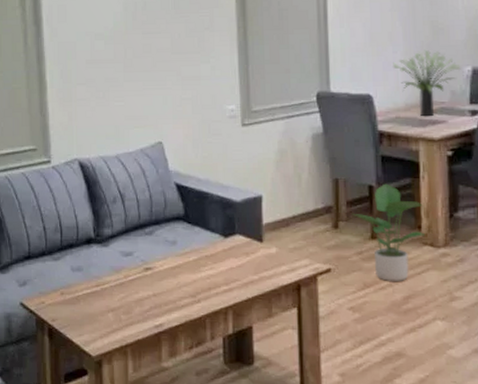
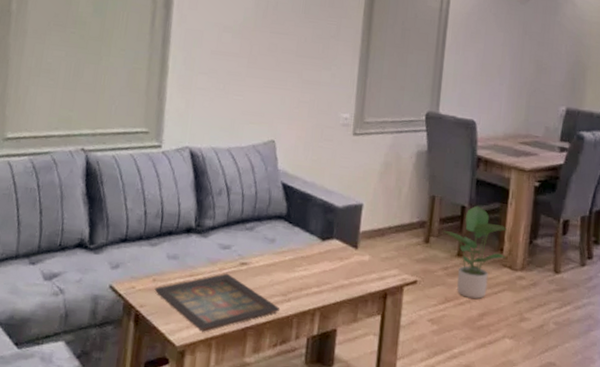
icon panel: none [64,280,191,340] -> present [154,273,281,332]
flower arrangement: present [393,49,461,117] -> none [498,85,557,149]

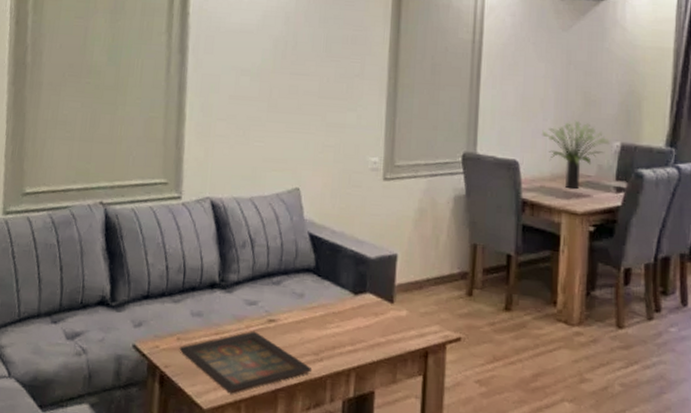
potted plant: present [443,205,508,299] -> none [488,254,561,358]
flower arrangement: none [498,85,557,149] -> present [542,120,610,190]

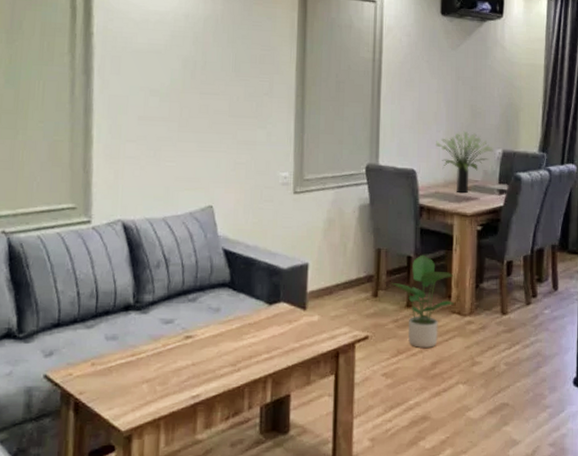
icon panel: present [179,331,313,394] -> none [94,349,231,413]
potted plant: none [488,254,561,358] -> present [391,255,454,348]

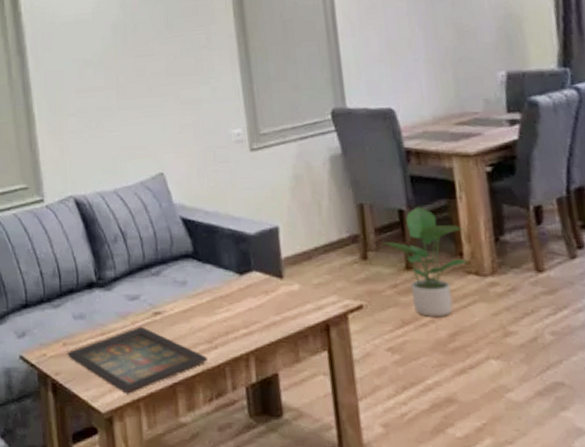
icon panel: none [94,349,231,413] -> present [67,326,209,394]
flower arrangement: present [436,131,493,194] -> none [415,55,494,130]

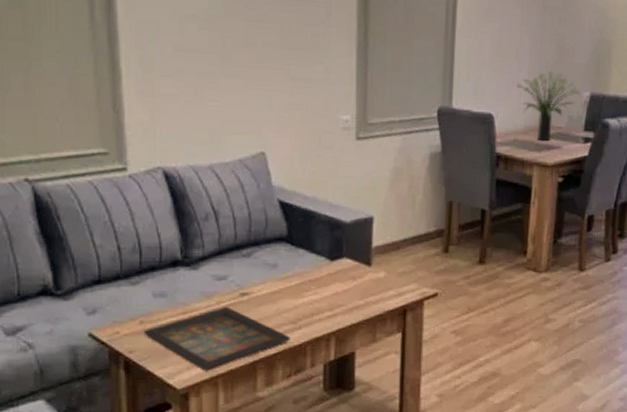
potted plant: present [382,206,468,317] -> none [463,208,531,305]
flower arrangement: none [415,55,494,130] -> present [517,70,580,142]

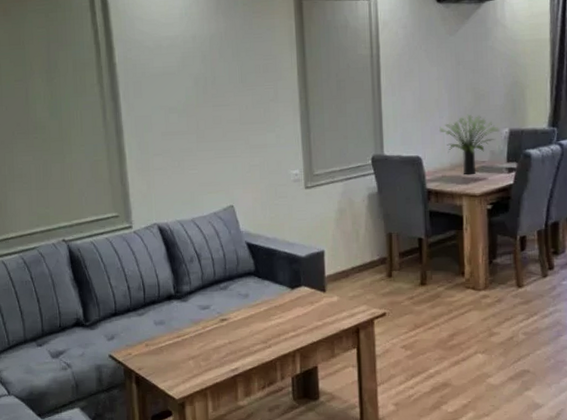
icon panel: present [143,306,291,371] -> none [148,330,263,384]

